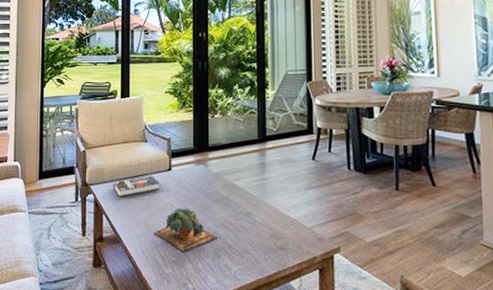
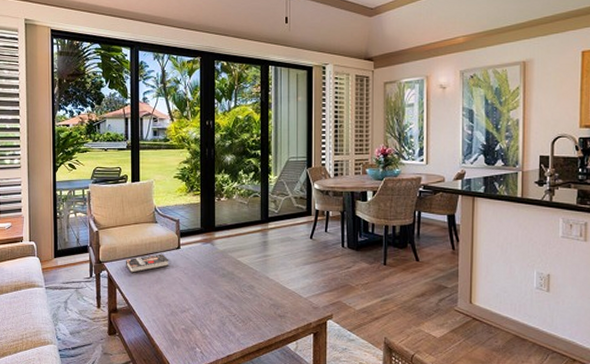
succulent plant: present [154,207,217,251] -> none [165,281,223,320]

